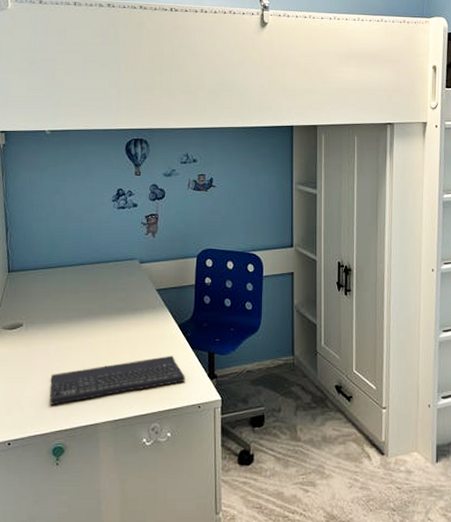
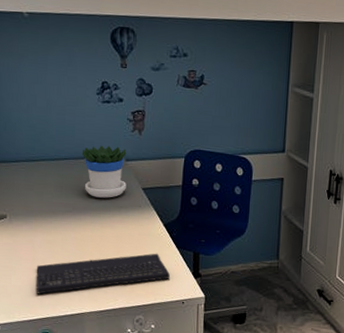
flowerpot: none [97,249,141,301] -> present [82,145,127,198]

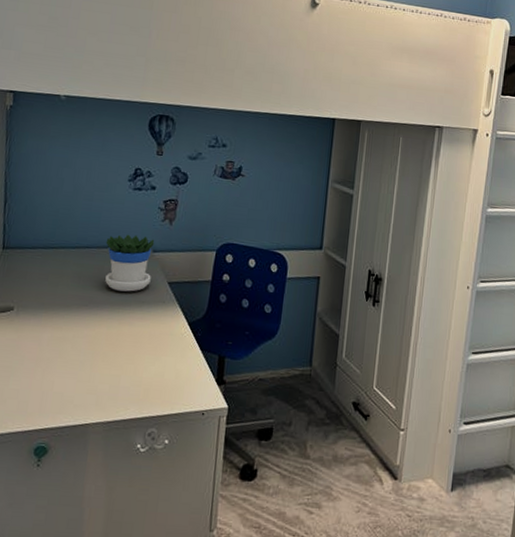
keyboard: present [36,253,170,294] -> none [36,355,191,400]

